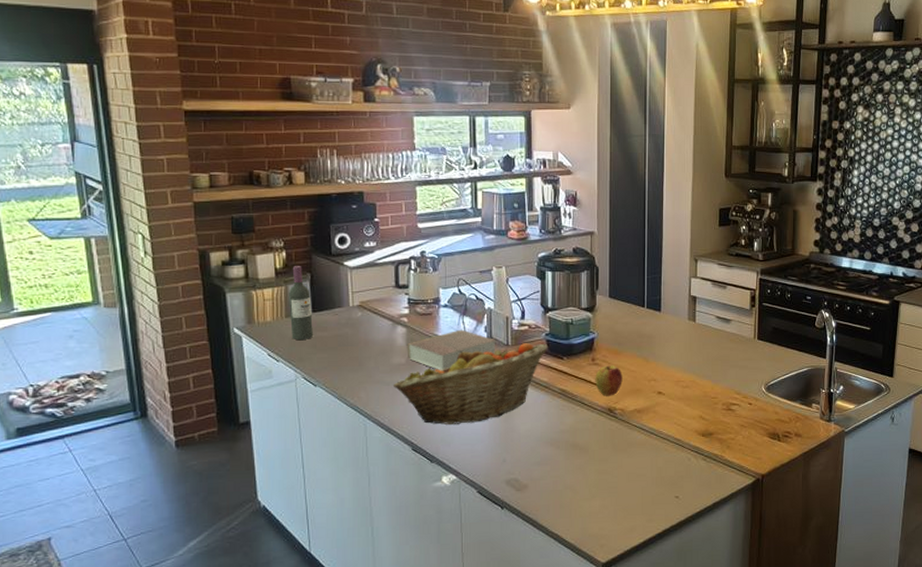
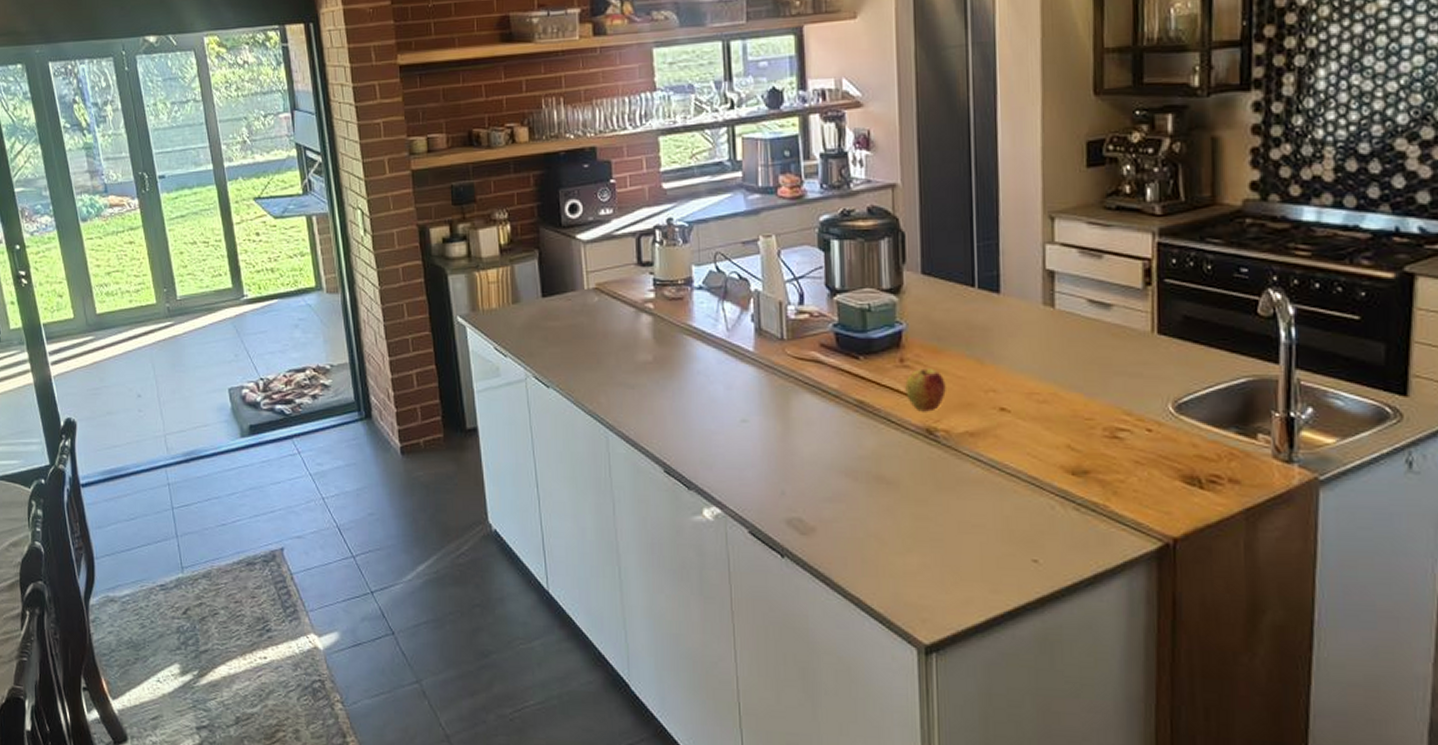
wine bottle: present [289,266,313,341] -> none [515,241,543,332]
fruit basket: present [392,343,548,425] -> none [638,337,837,442]
book: present [407,329,496,370] -> none [653,318,767,371]

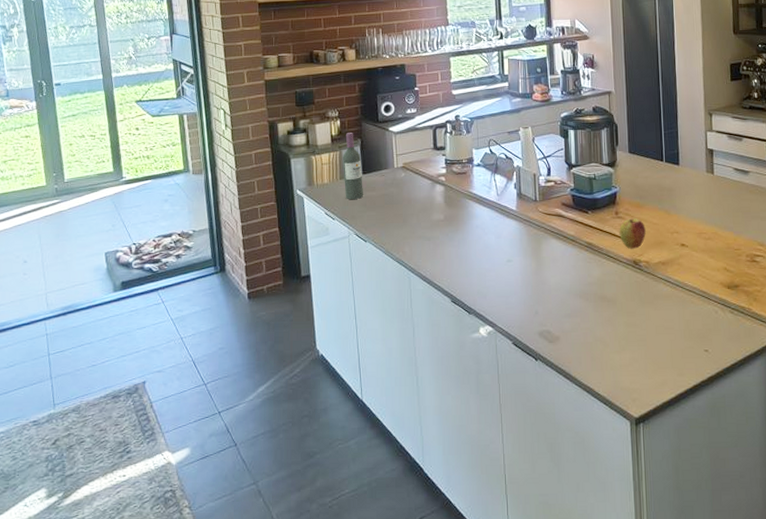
wine bottle: none [515,241,543,332] -> present [343,133,363,200]

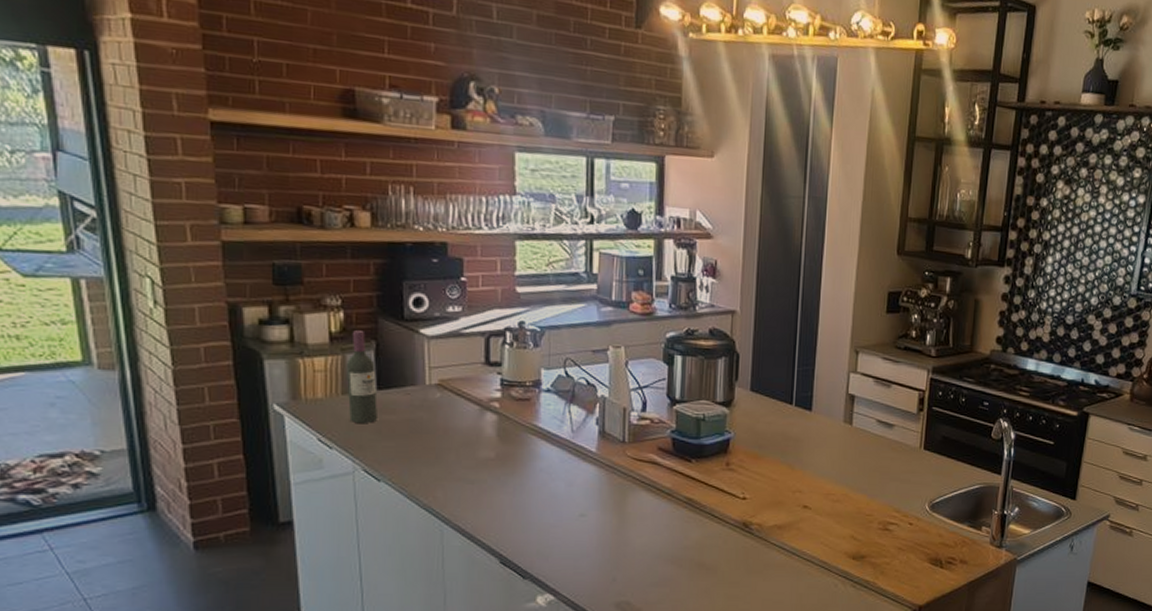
apple: present [619,218,646,249] -> none [729,471,762,508]

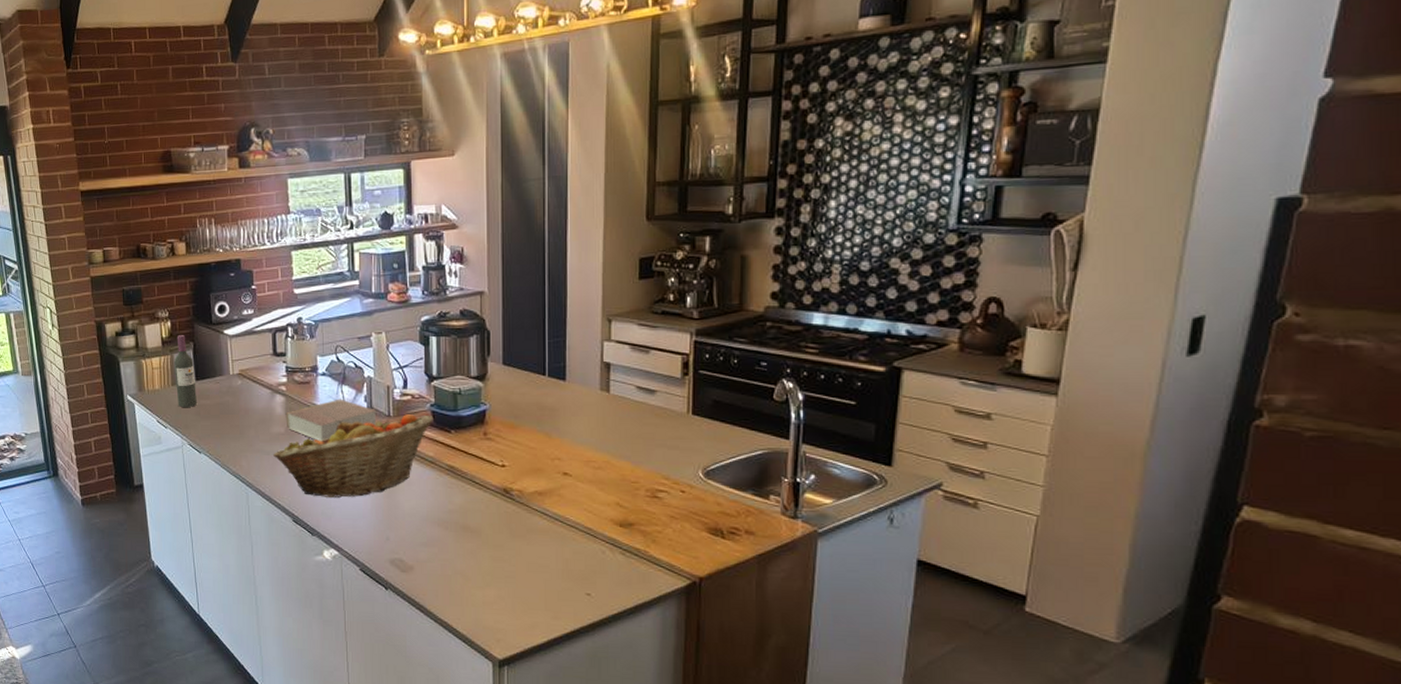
fruit basket: none [477,441,673,534] -> present [272,414,433,498]
book: none [497,420,610,469] -> present [285,399,377,441]

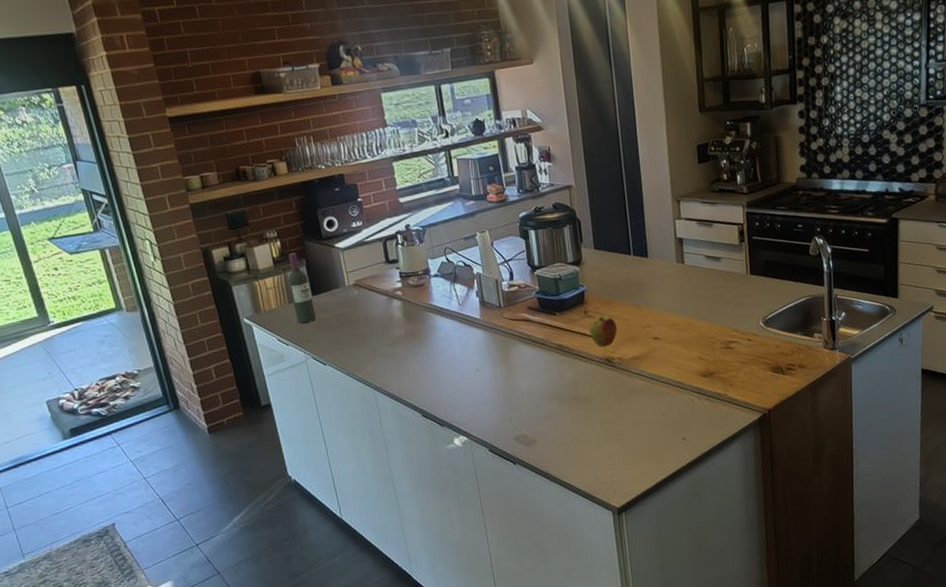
fruit basket: present [272,414,433,498] -> none [396,302,540,390]
book: present [285,399,377,441] -> none [404,296,489,338]
apple: none [488,440,520,475] -> present [589,315,617,347]

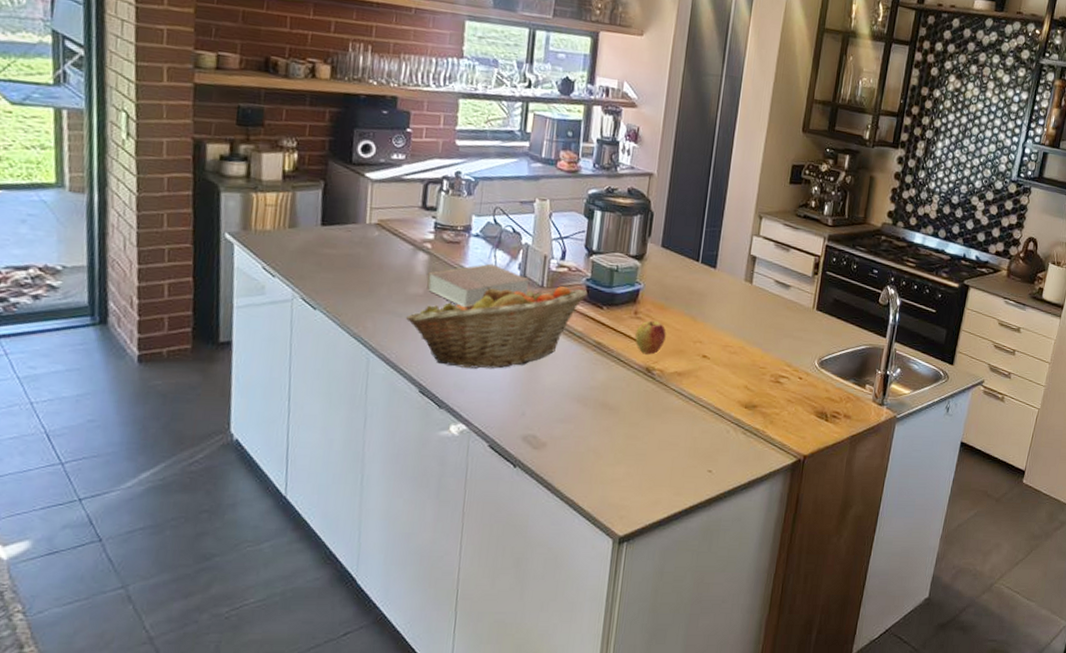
wine bottle: present [288,253,316,324] -> none [293,170,322,256]
fruit basket: none [396,302,540,390] -> present [405,285,588,369]
book: none [404,296,489,338] -> present [426,263,530,307]

